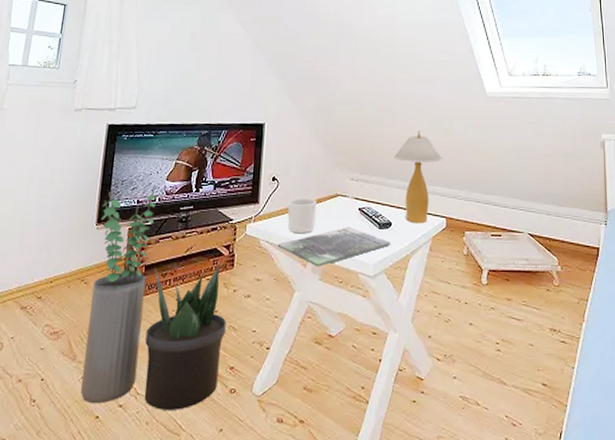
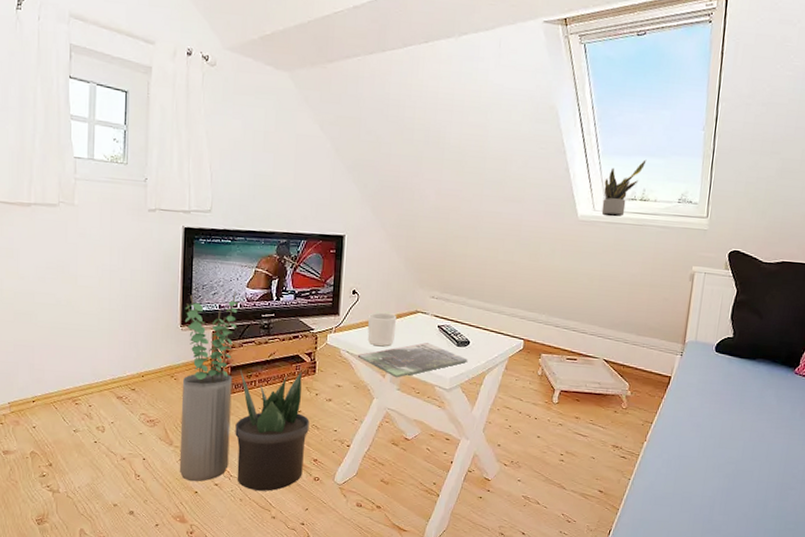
table lamp: present [393,131,444,224] -> none [475,252,527,344]
potted plant: none [508,39,543,92] -> present [601,159,647,217]

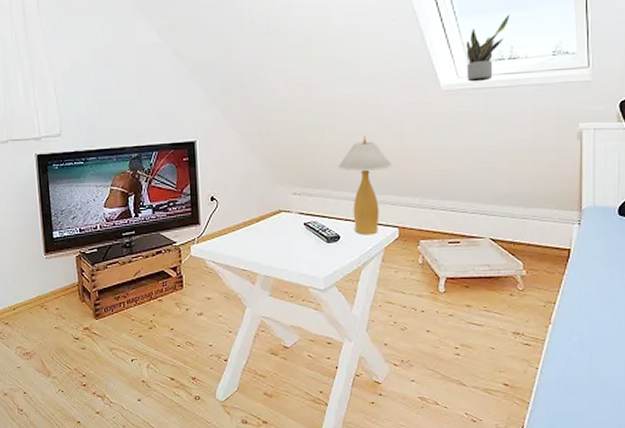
vase: present [179,291,238,481] -> none [46,212,108,411]
planter: present [235,369,310,491] -> none [108,287,184,415]
magazine: present [358,343,468,378] -> none [225,243,341,284]
mug: present [367,312,397,347] -> none [229,216,261,252]
table lamp: none [475,252,527,344] -> present [337,136,394,235]

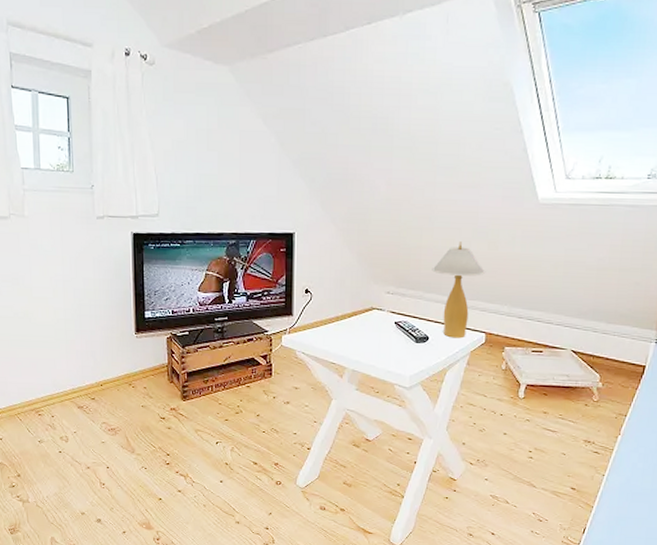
potted plant: present [466,14,510,82] -> none [564,134,611,198]

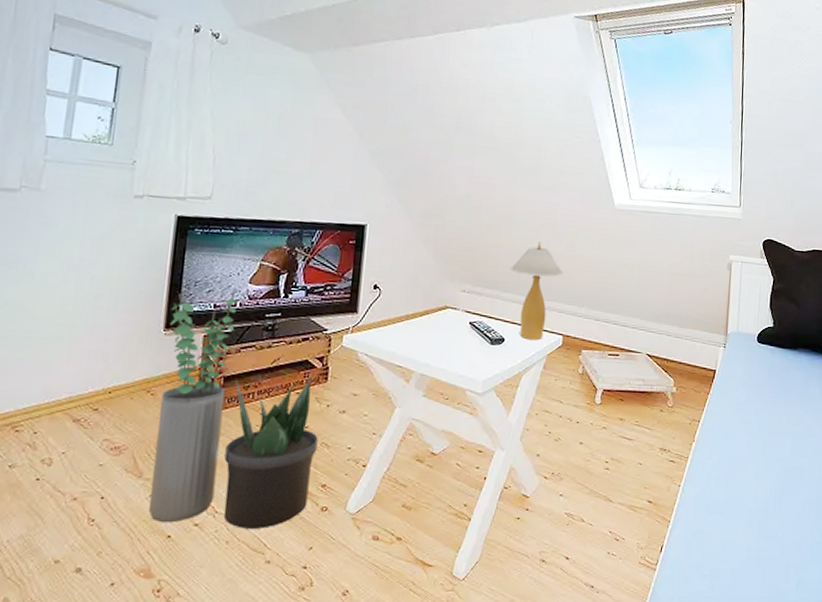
vase: none [138,295,191,488] -> present [148,287,238,522]
planter: none [195,374,268,496] -> present [223,379,318,529]

